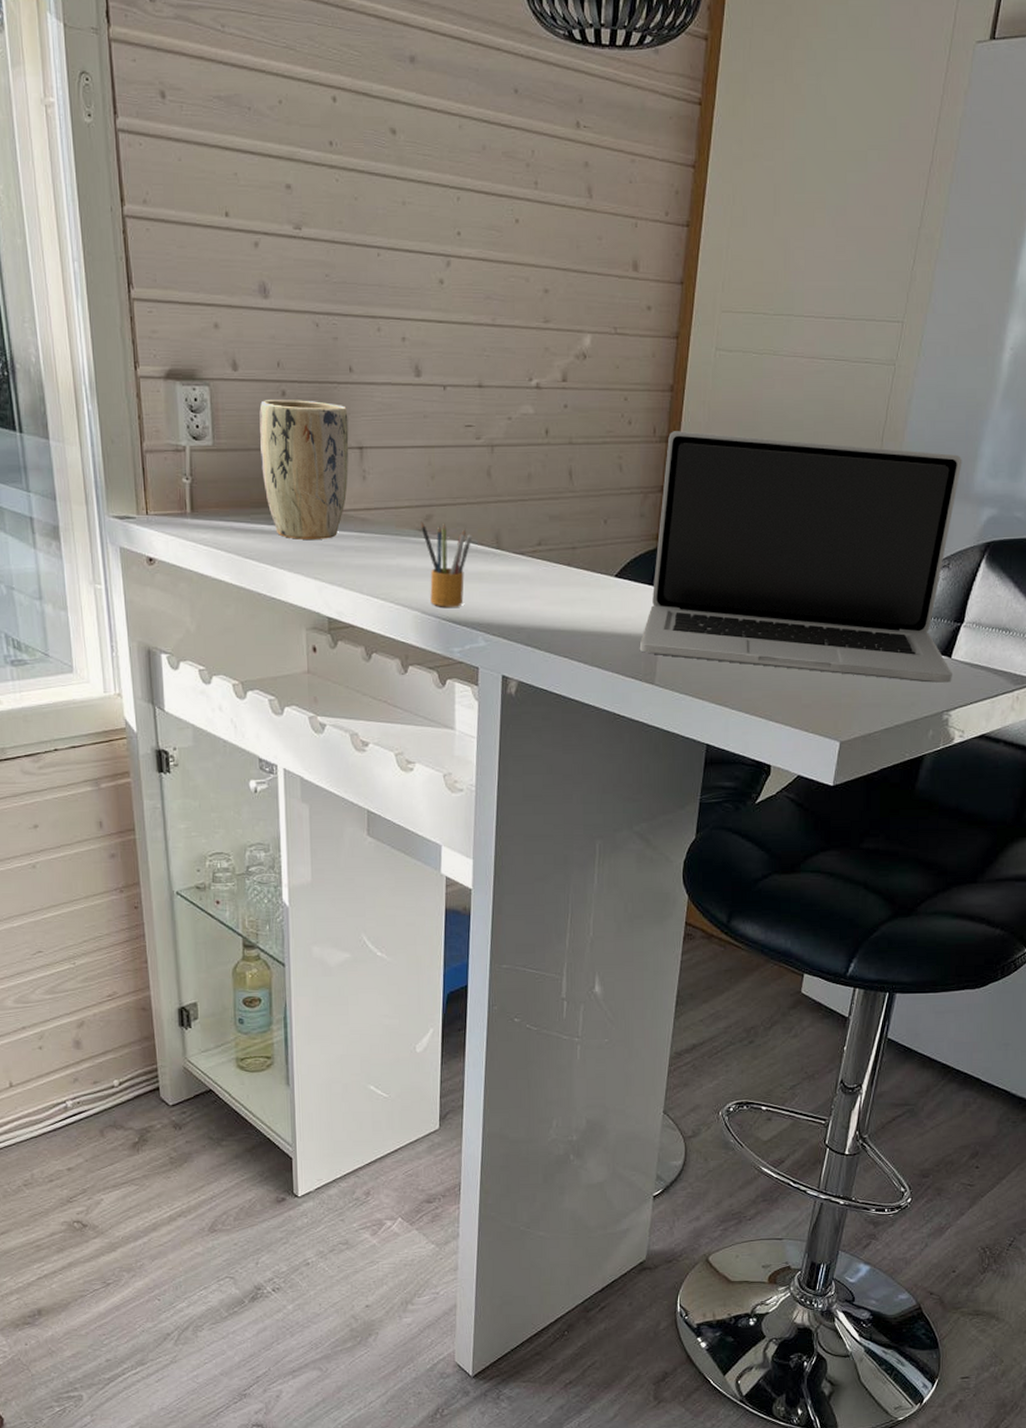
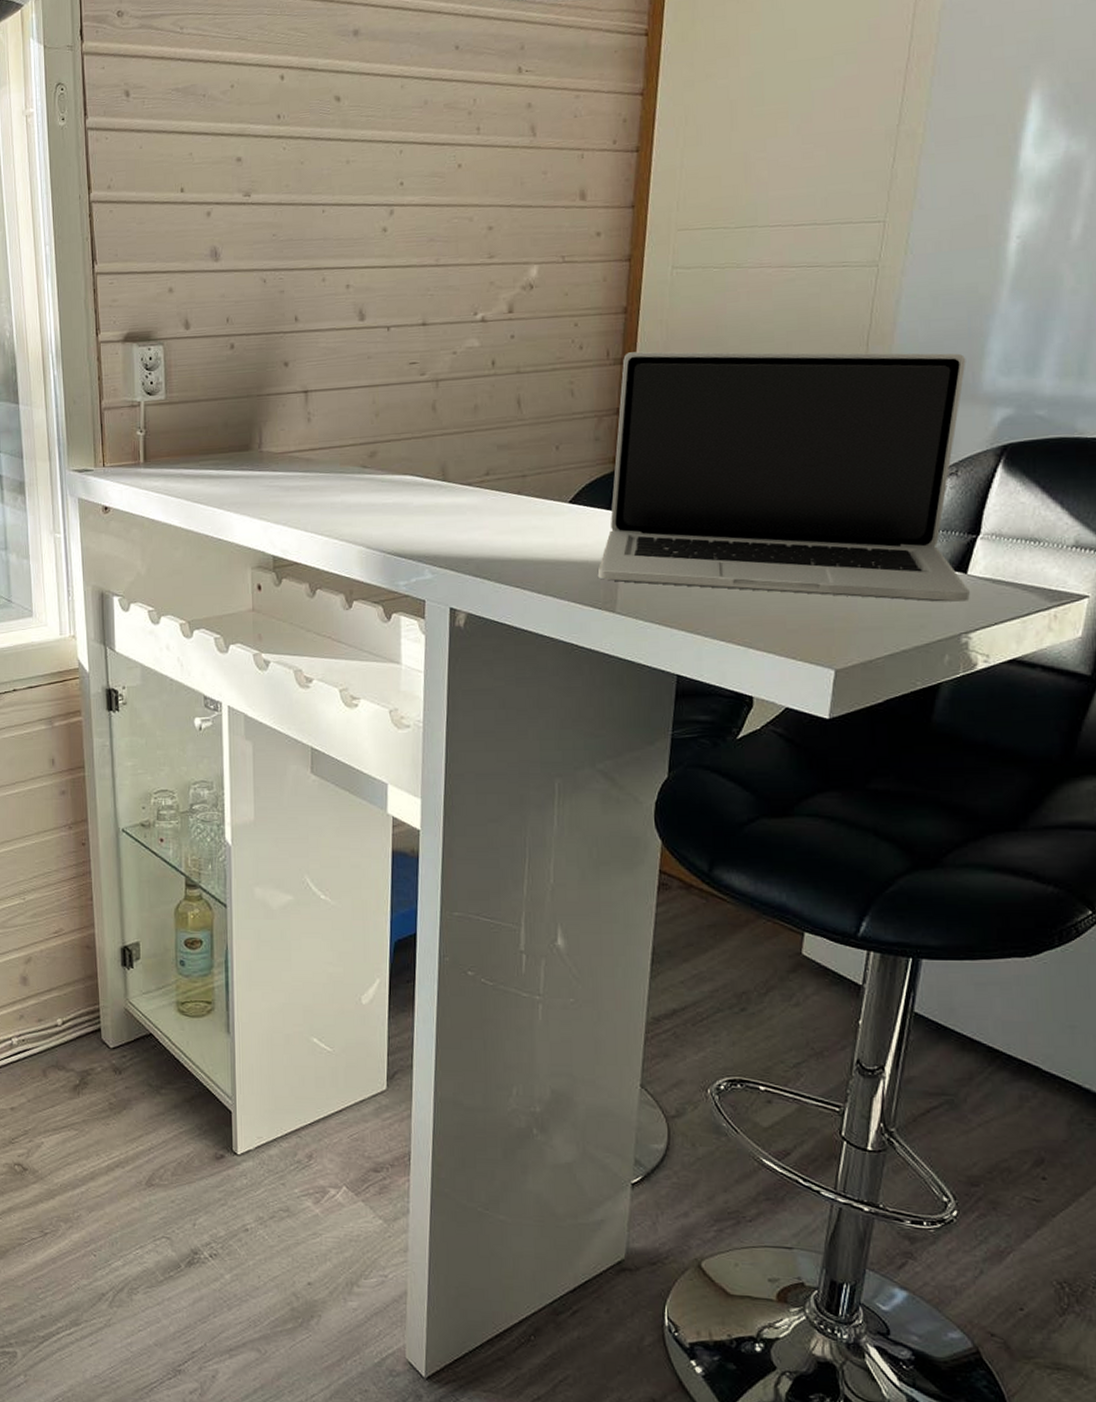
plant pot: present [259,400,349,539] -> none [209,351,294,482]
pencil box: present [421,521,472,607] -> none [365,458,418,541]

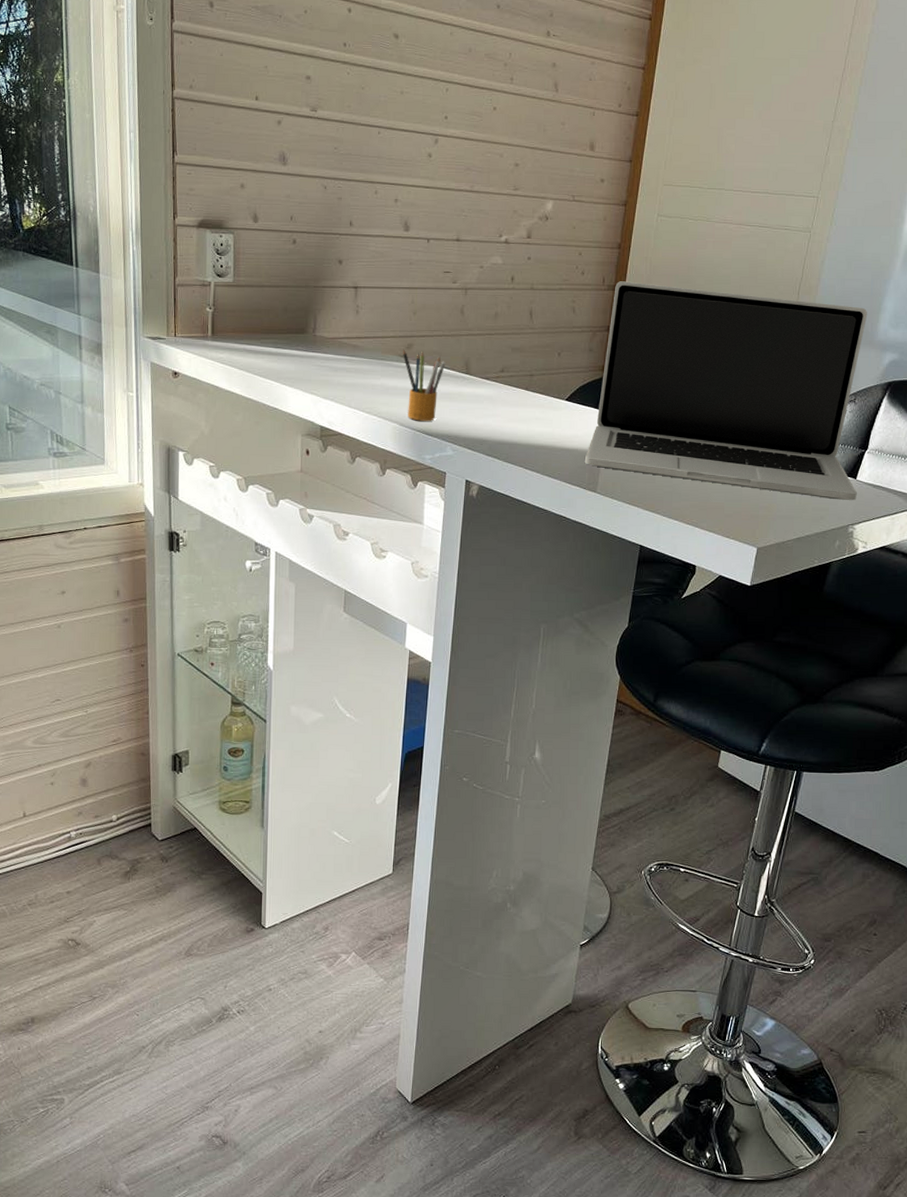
pencil box: none [365,458,418,541] -> present [403,349,446,421]

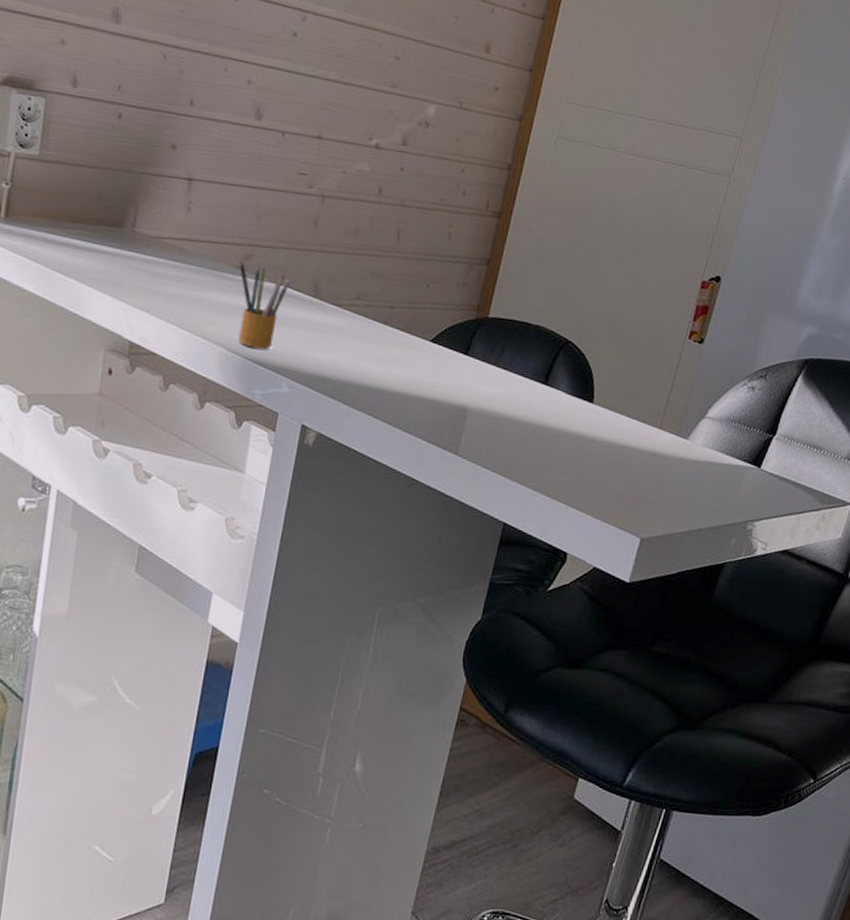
laptop: present [584,281,868,500] -> none [446,208,788,493]

